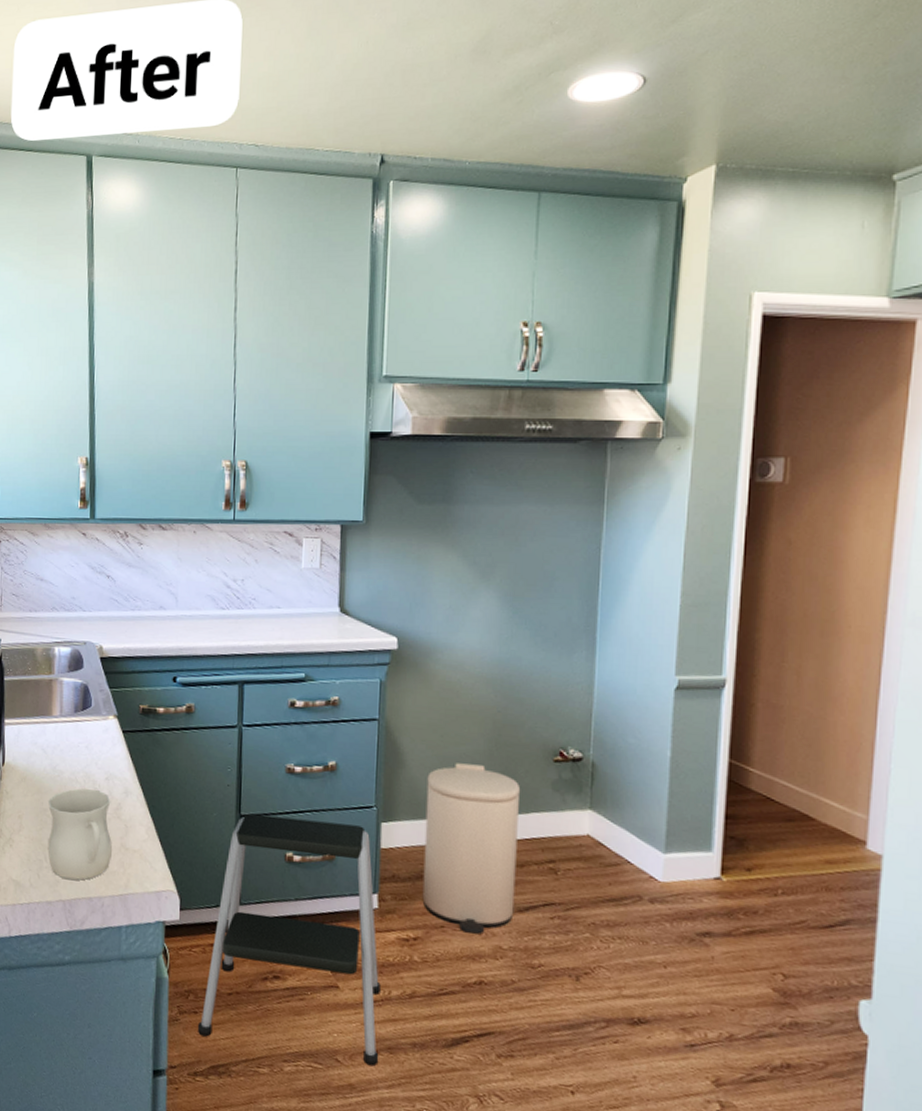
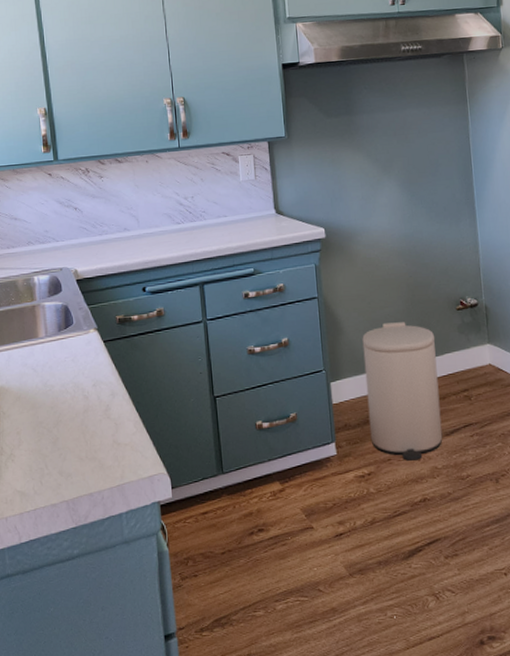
mug: present [48,788,113,881] -> none [43,397,107,481]
step stool: present [198,813,381,1066] -> none [199,388,353,595]

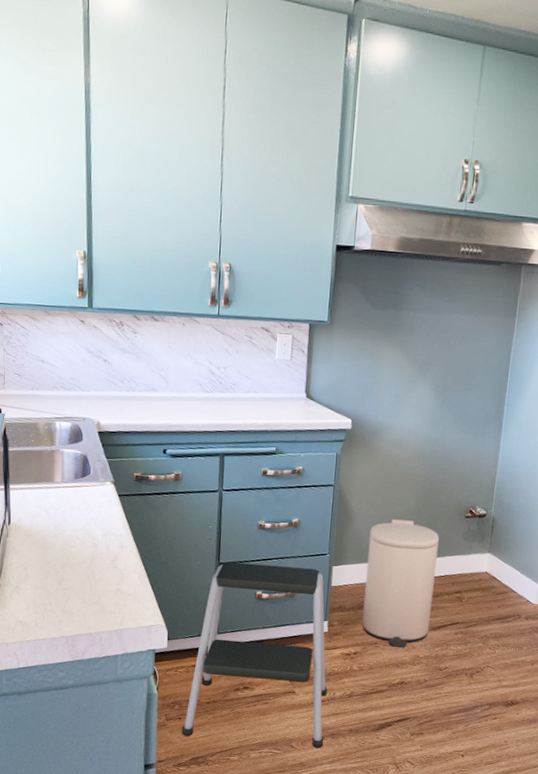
step stool: none [199,388,353,595] -> present [182,561,327,749]

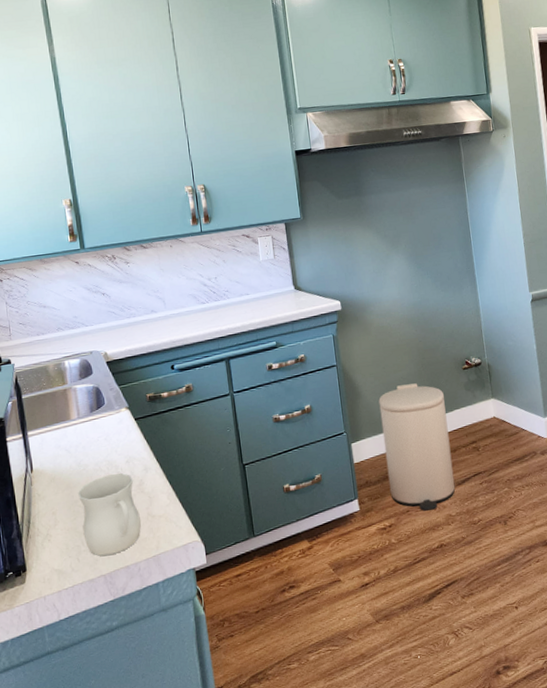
mug: none [52,543,110,620] -> present [78,473,142,556]
step stool: present [182,561,327,749] -> none [235,450,380,654]

